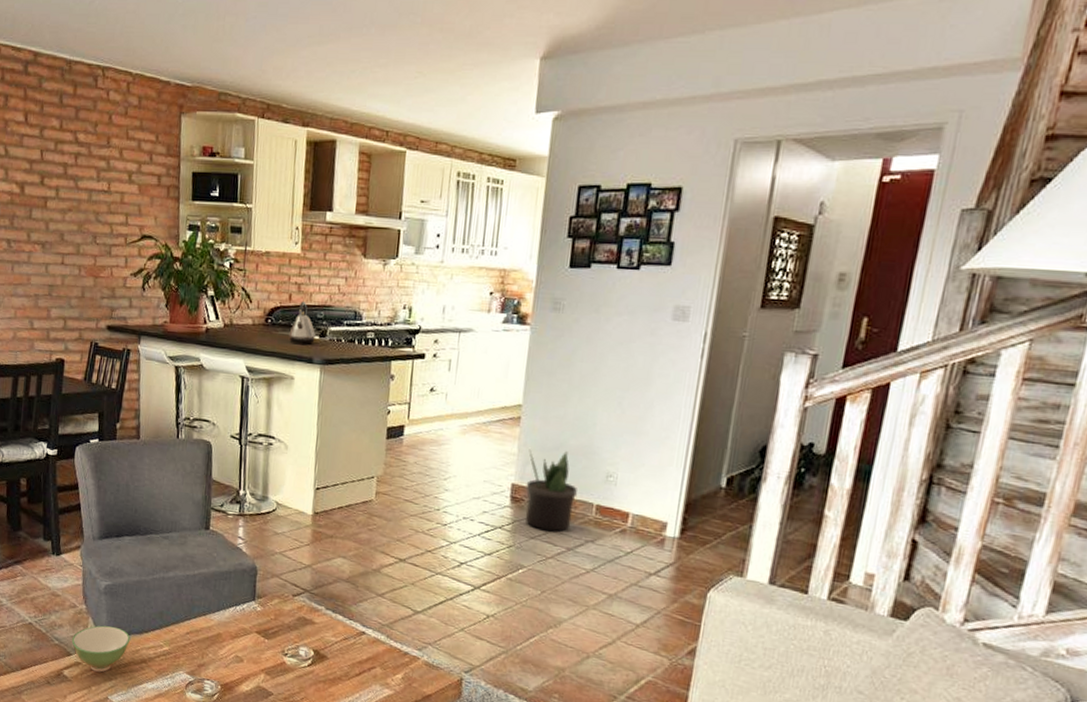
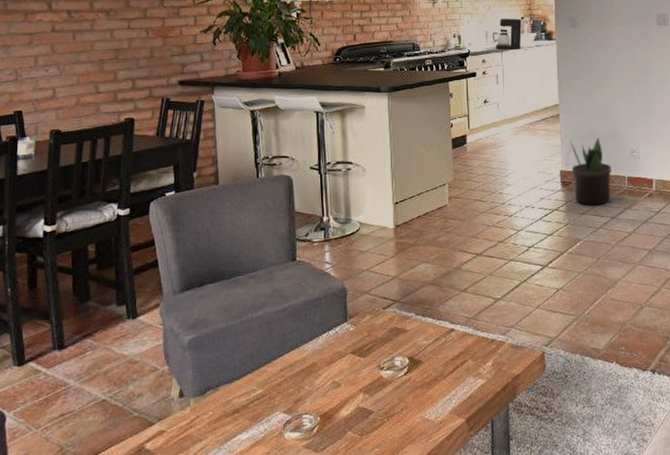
bowl: present [71,625,130,673] -> none [153,381,220,436]
kettle: present [289,301,315,345] -> none [357,40,380,78]
coffee maker: none [451,292,490,332] -> present [493,18,522,50]

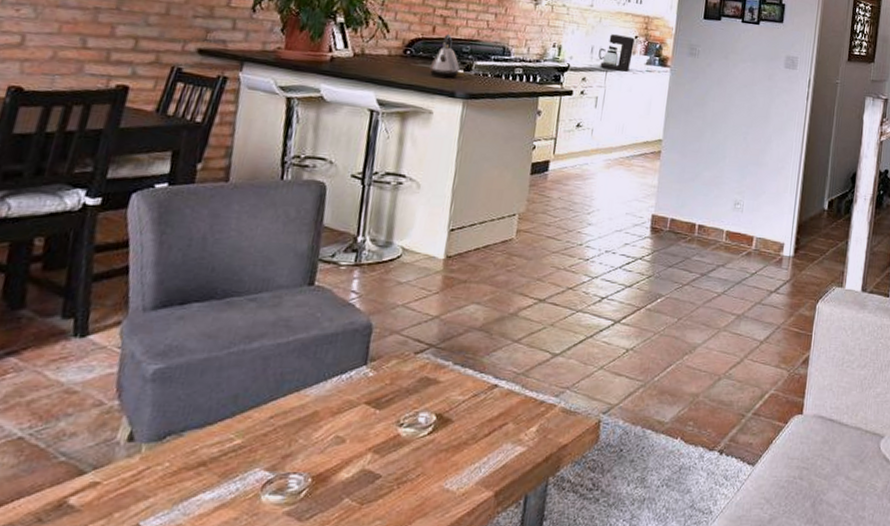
kettle: none [357,40,380,78] -> present [429,34,460,79]
planter: present [569,137,611,206] -> none [663,181,710,259]

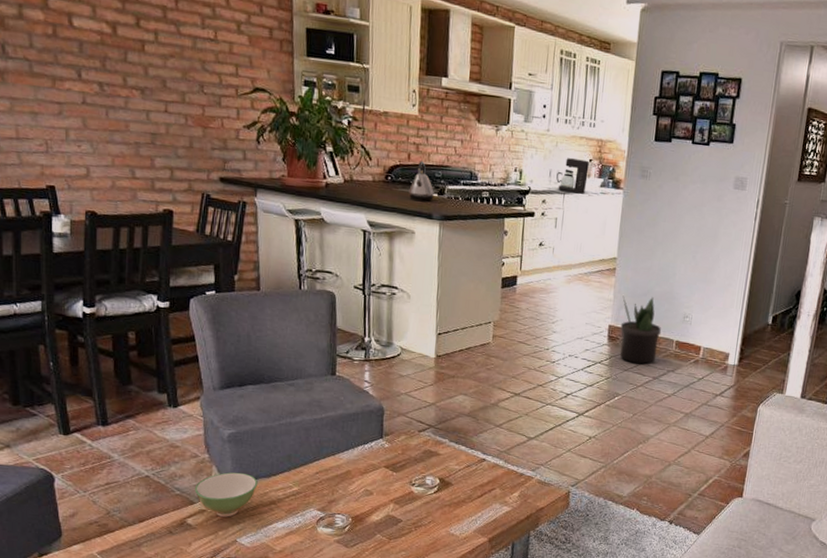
bowl: none [88,423,185,490] -> present [194,472,258,517]
planter: none [663,181,710,259] -> present [619,295,661,364]

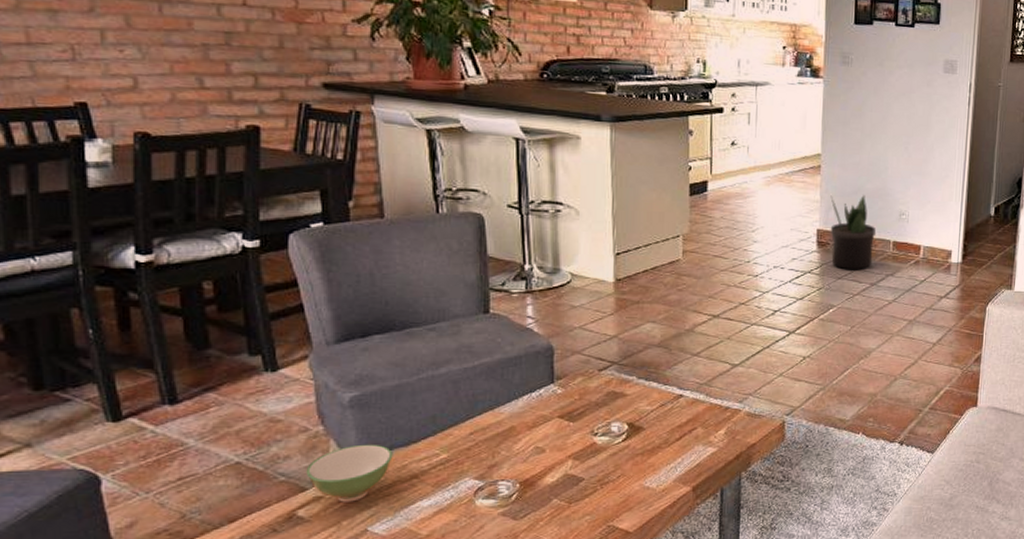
kettle: present [408,161,434,202] -> none [570,54,602,102]
coffee maker: present [556,158,589,194] -> none [746,45,783,85]

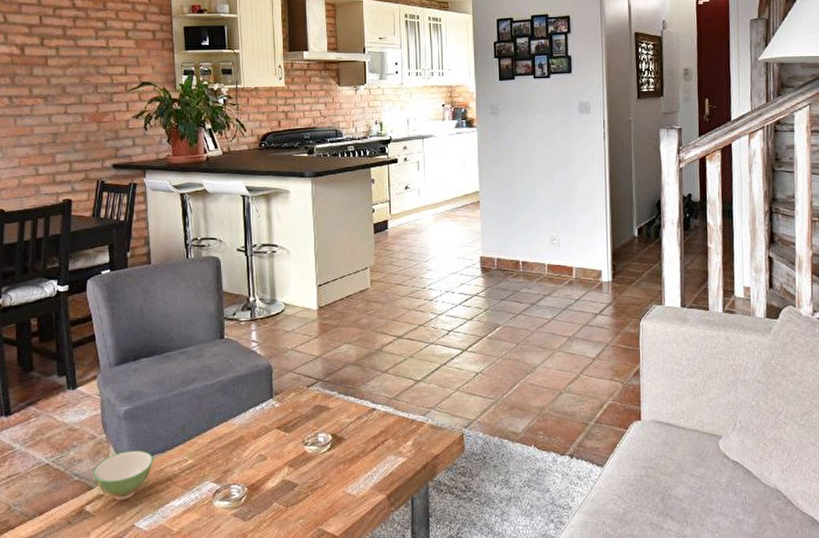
planter: present [830,195,876,270] -> none [490,224,531,292]

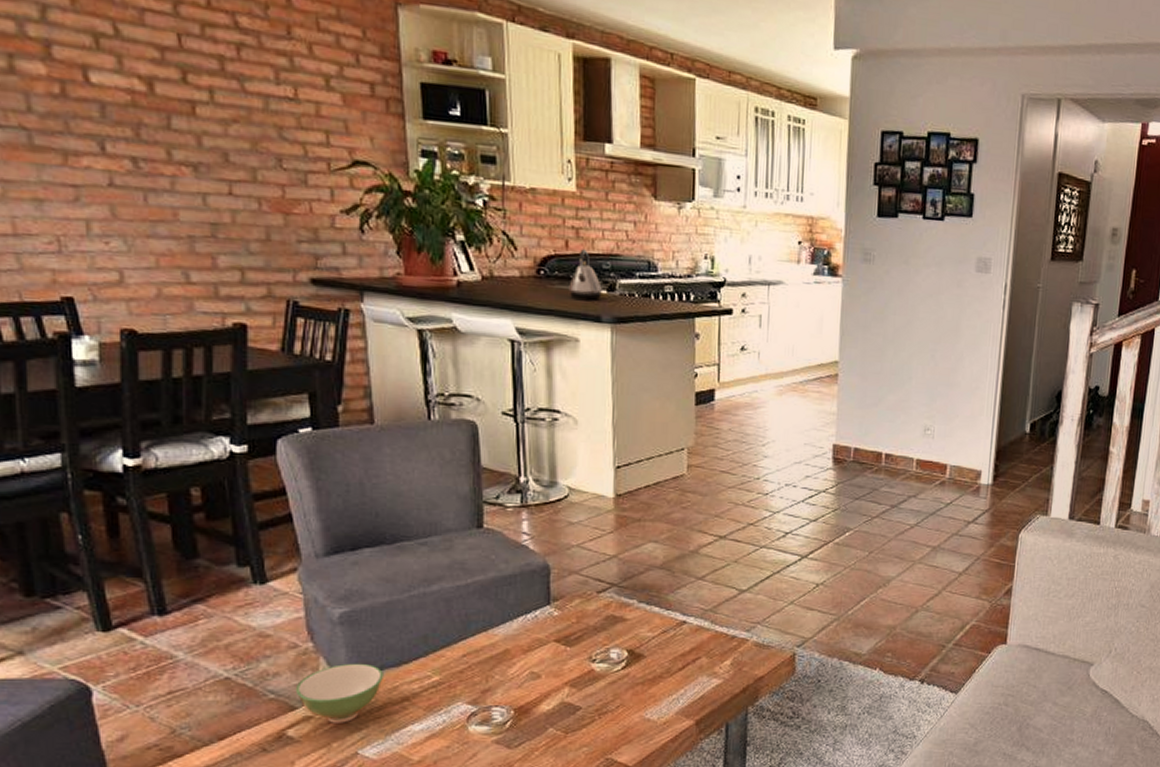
kettle: none [281,126,304,163] -> present [568,249,602,301]

